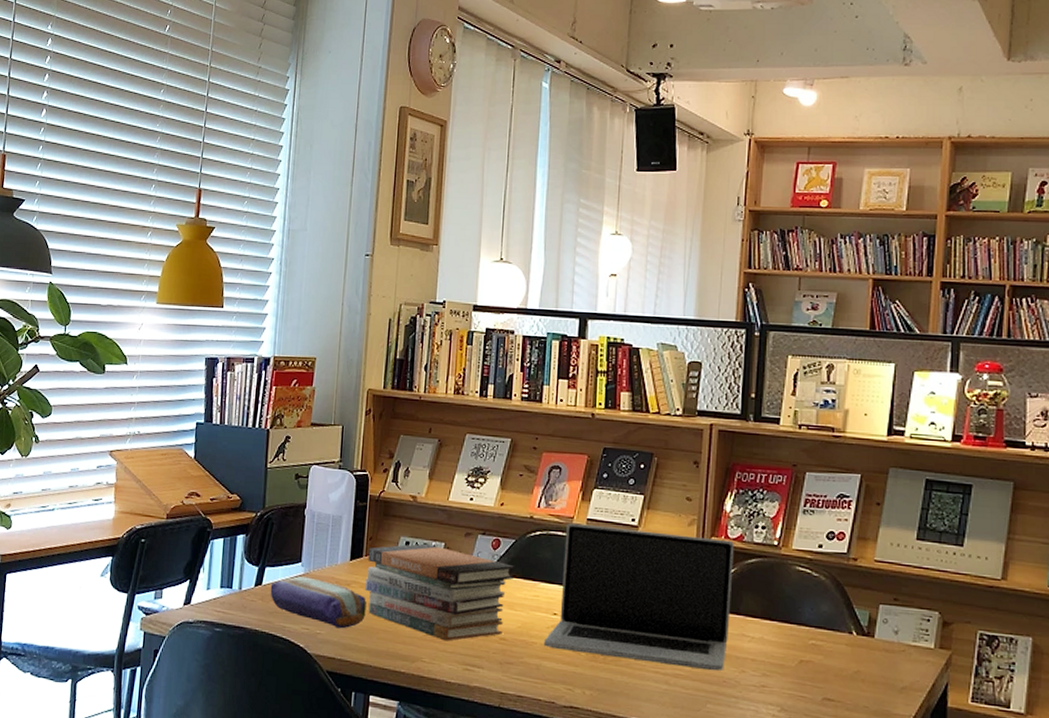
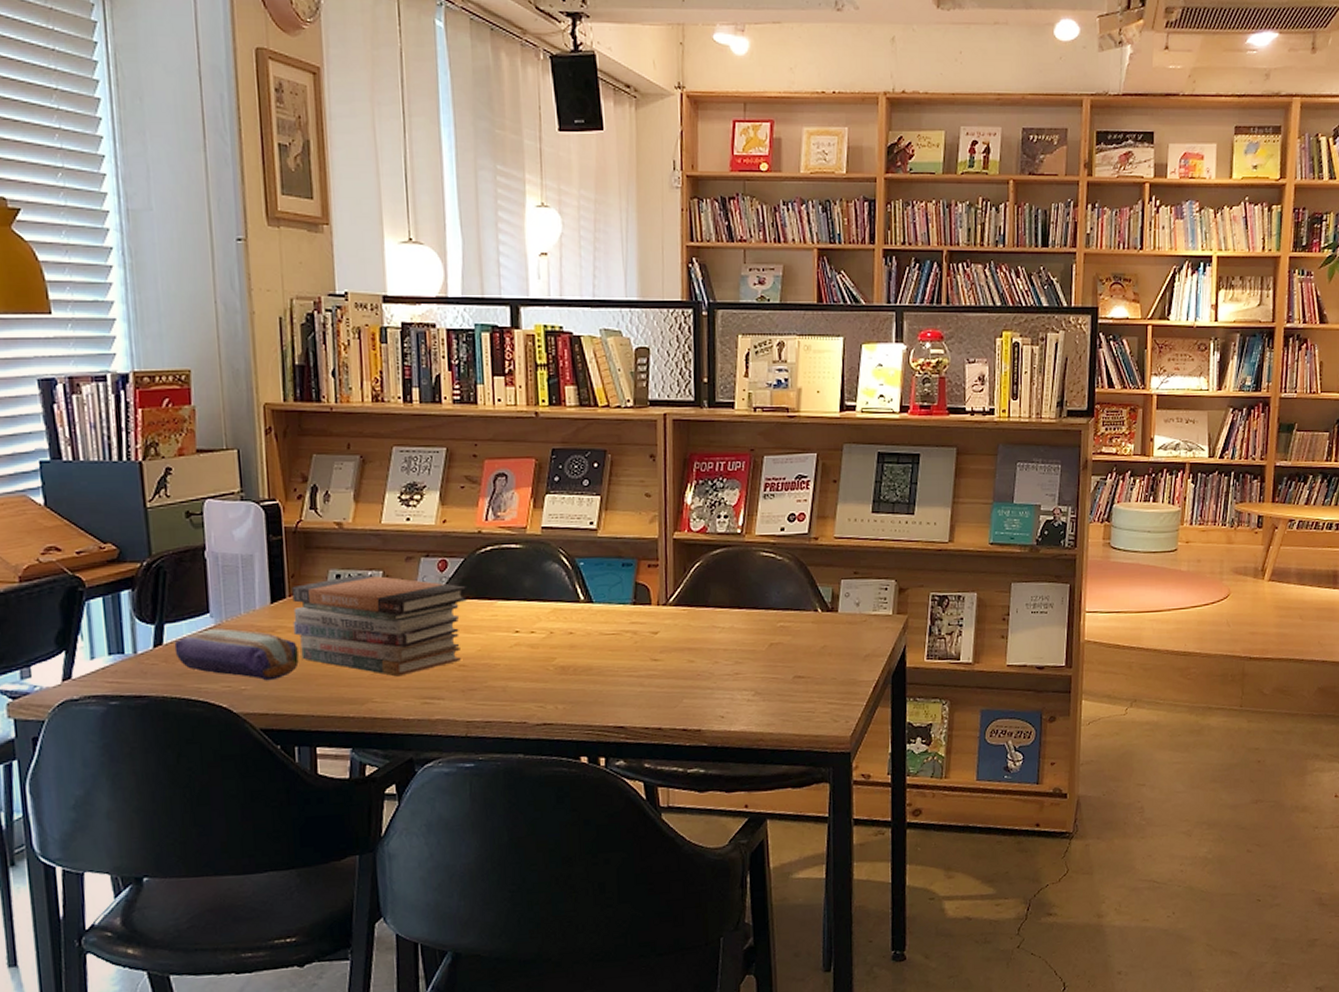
laptop: present [544,523,734,671] -> none [508,533,699,668]

